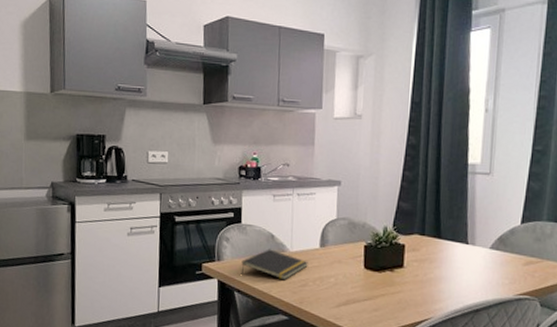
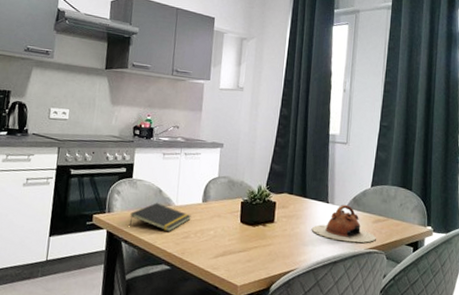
teapot: none [448,244,528,289] -> present [311,204,376,243]

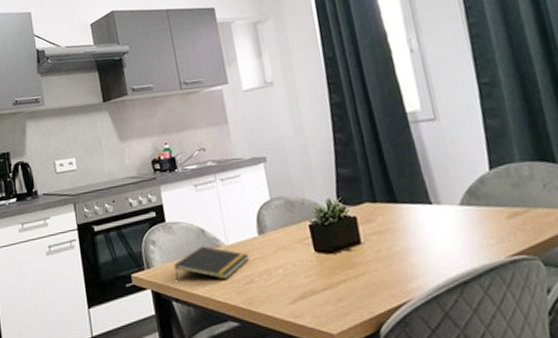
teapot: present [311,204,376,243] -> none [416,200,520,253]

